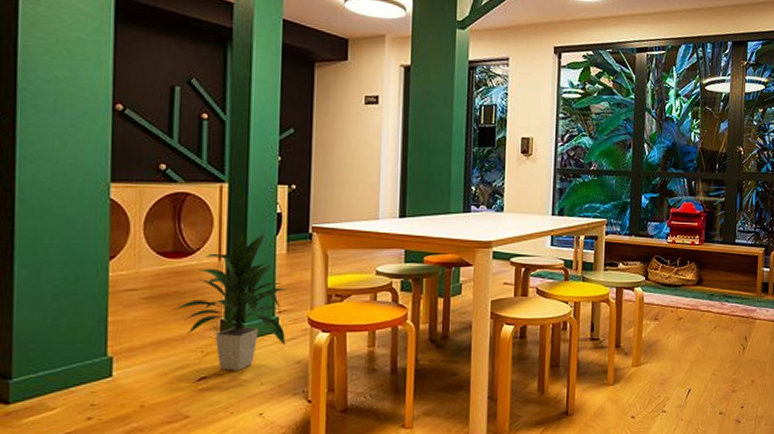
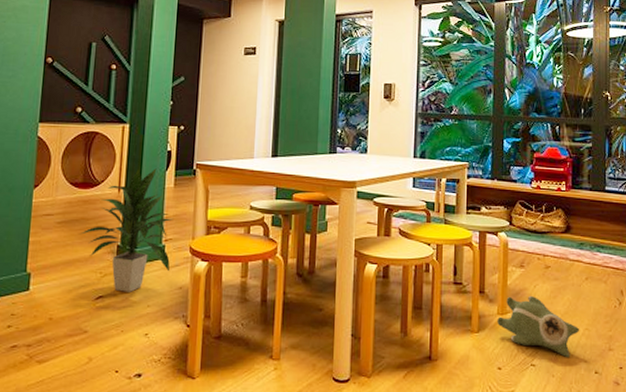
plush toy: none [632,346,708,402] -> present [497,295,580,358]

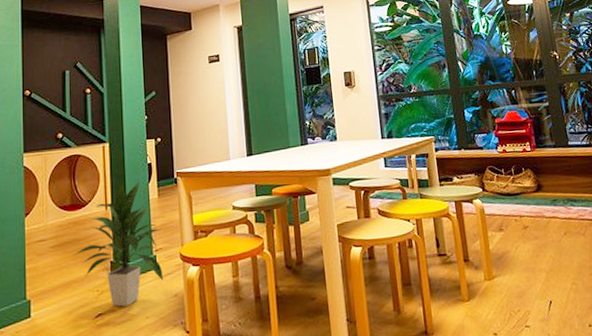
plush toy: present [497,295,580,358] -> none [485,257,568,315]

